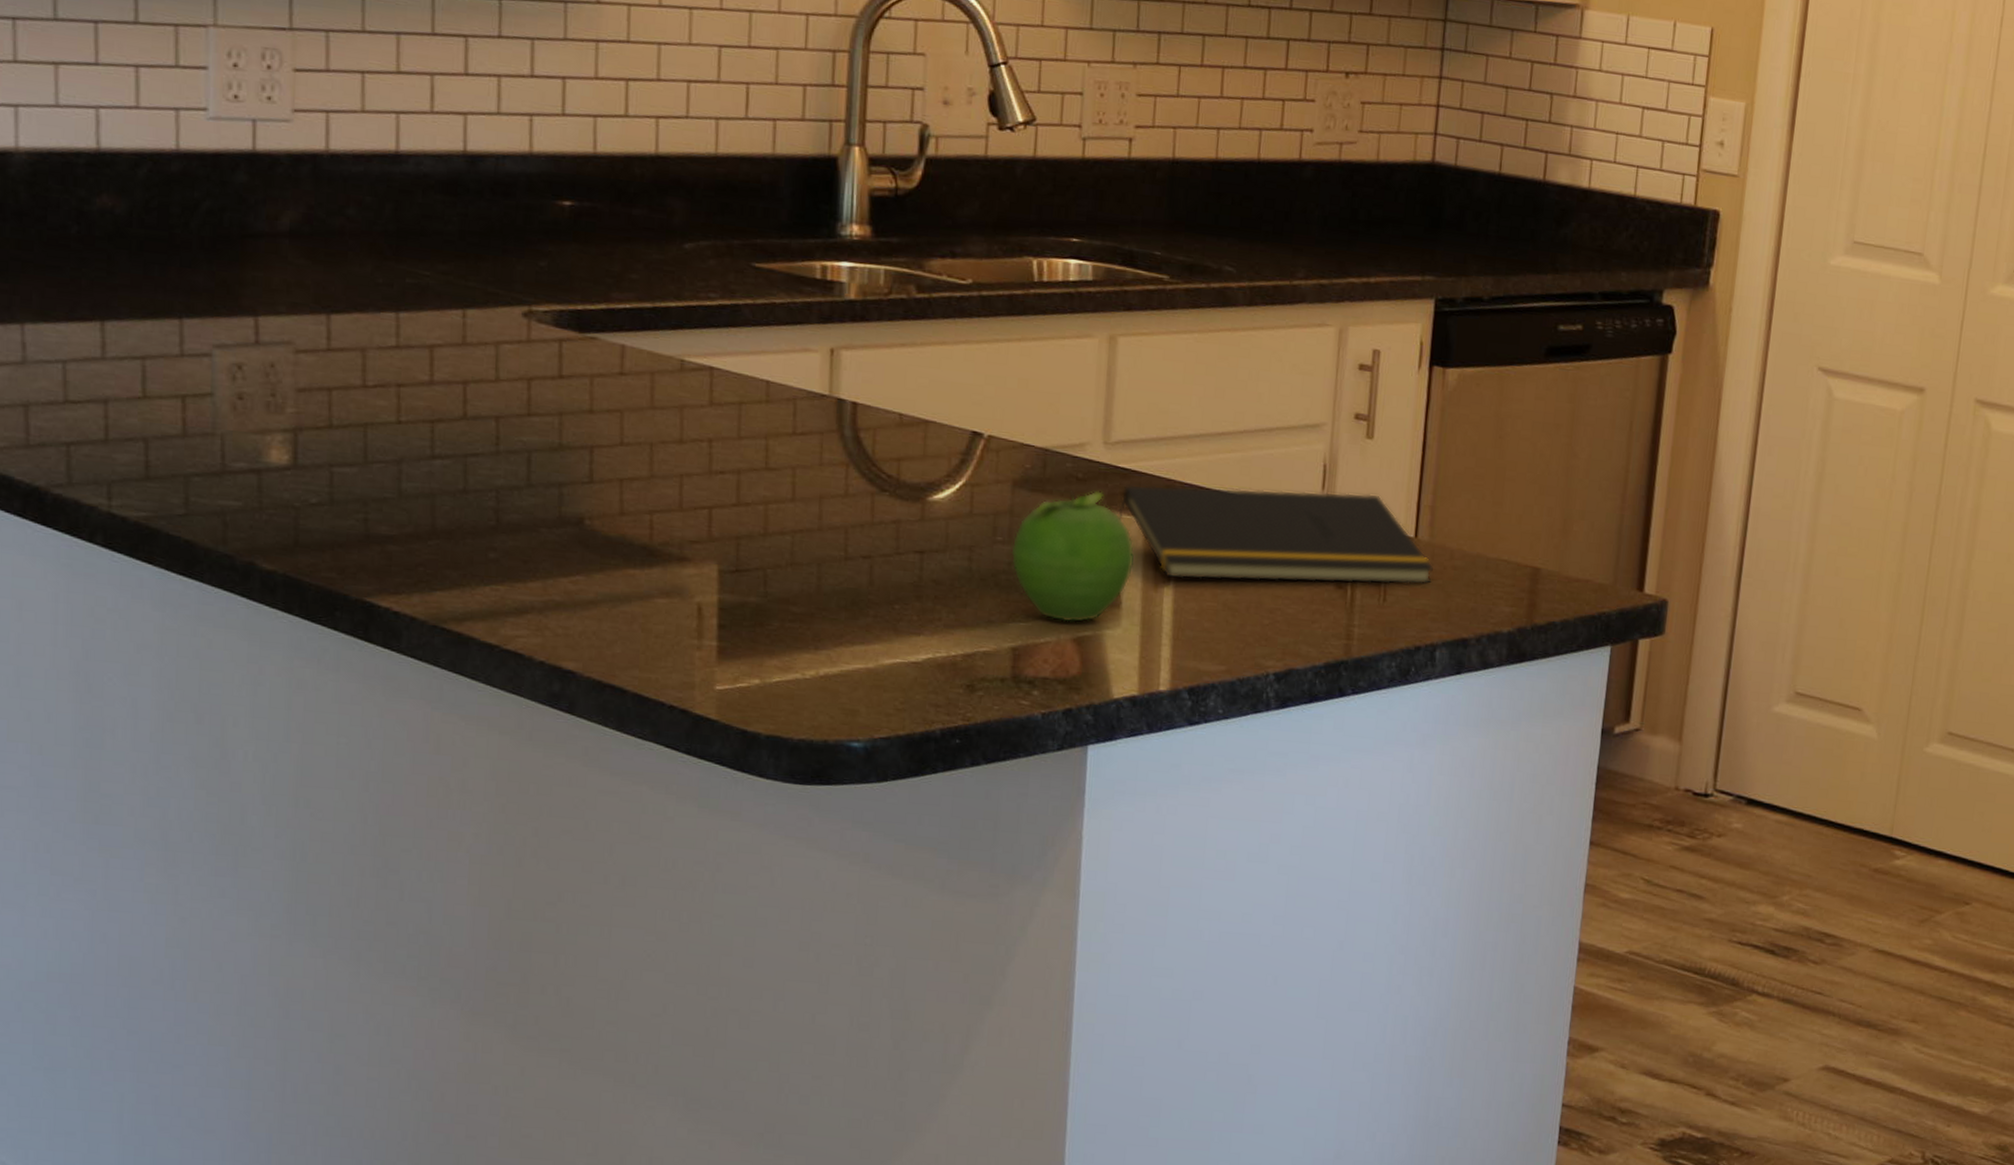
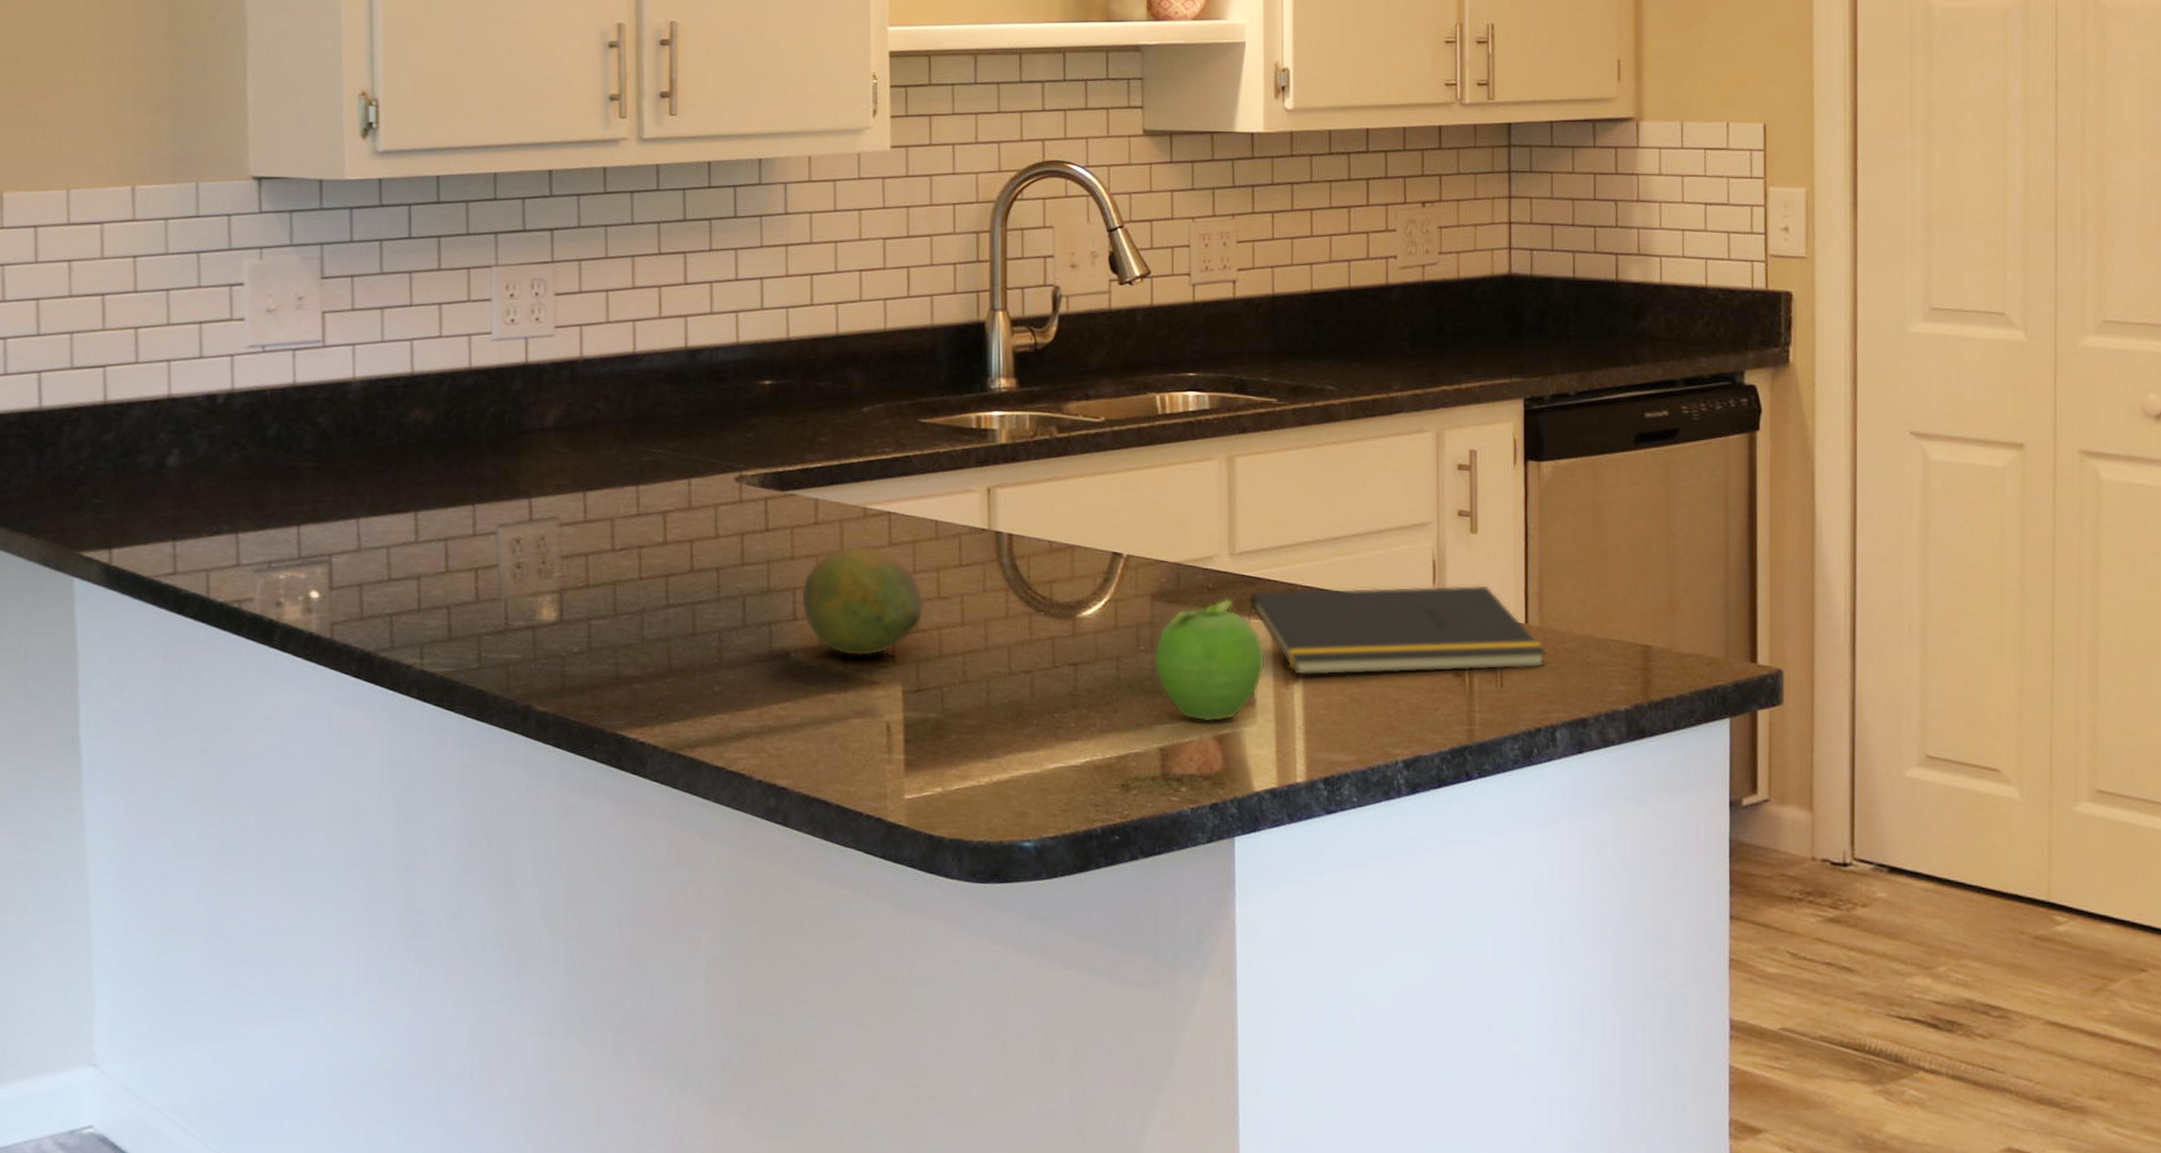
fruit: none [600,402,749,529] -> present [801,546,924,657]

